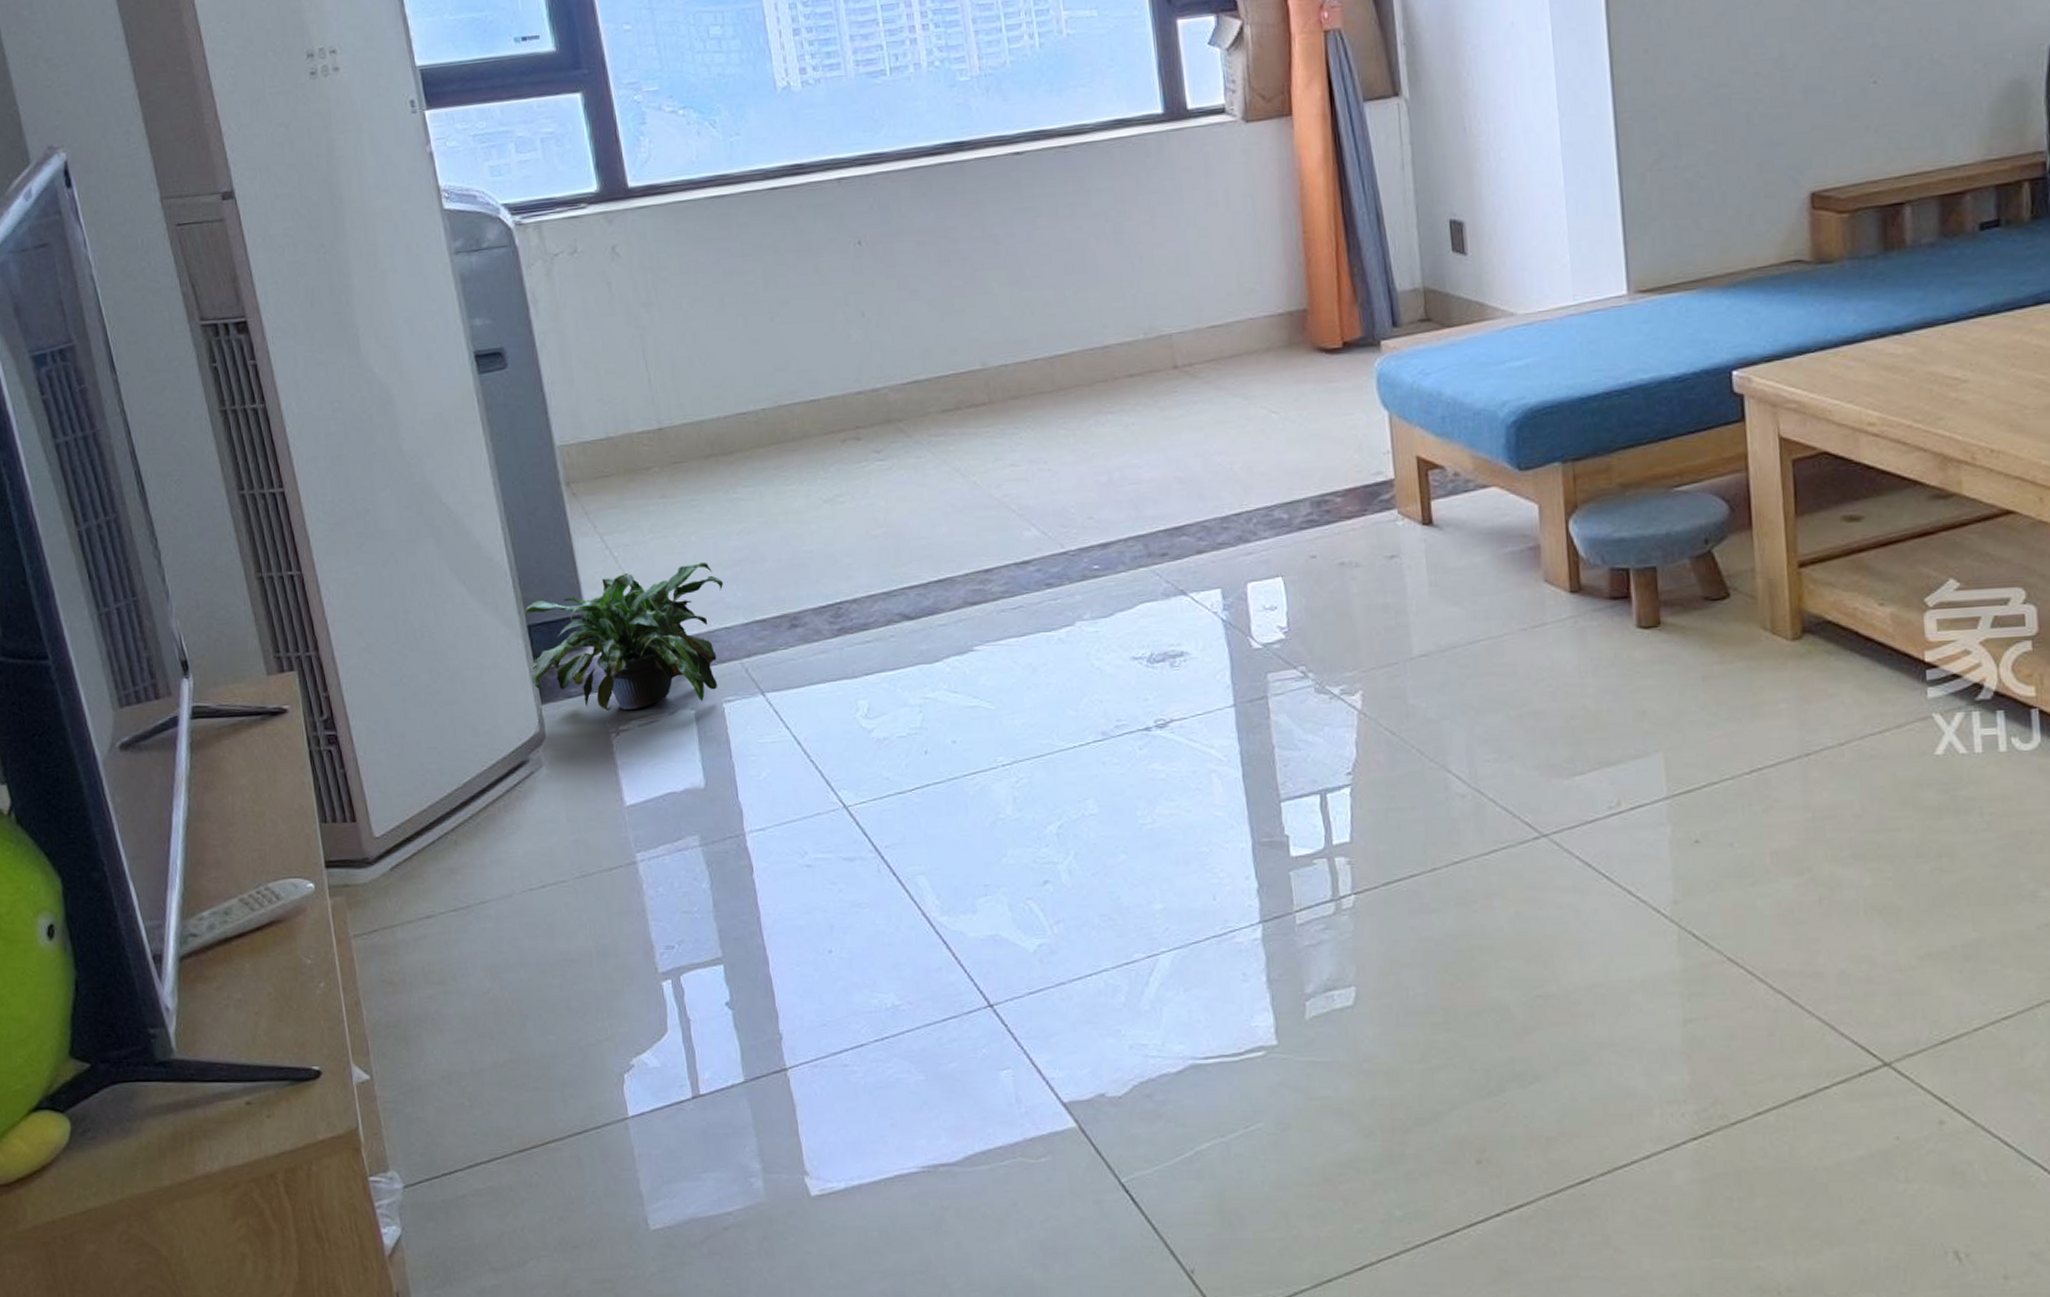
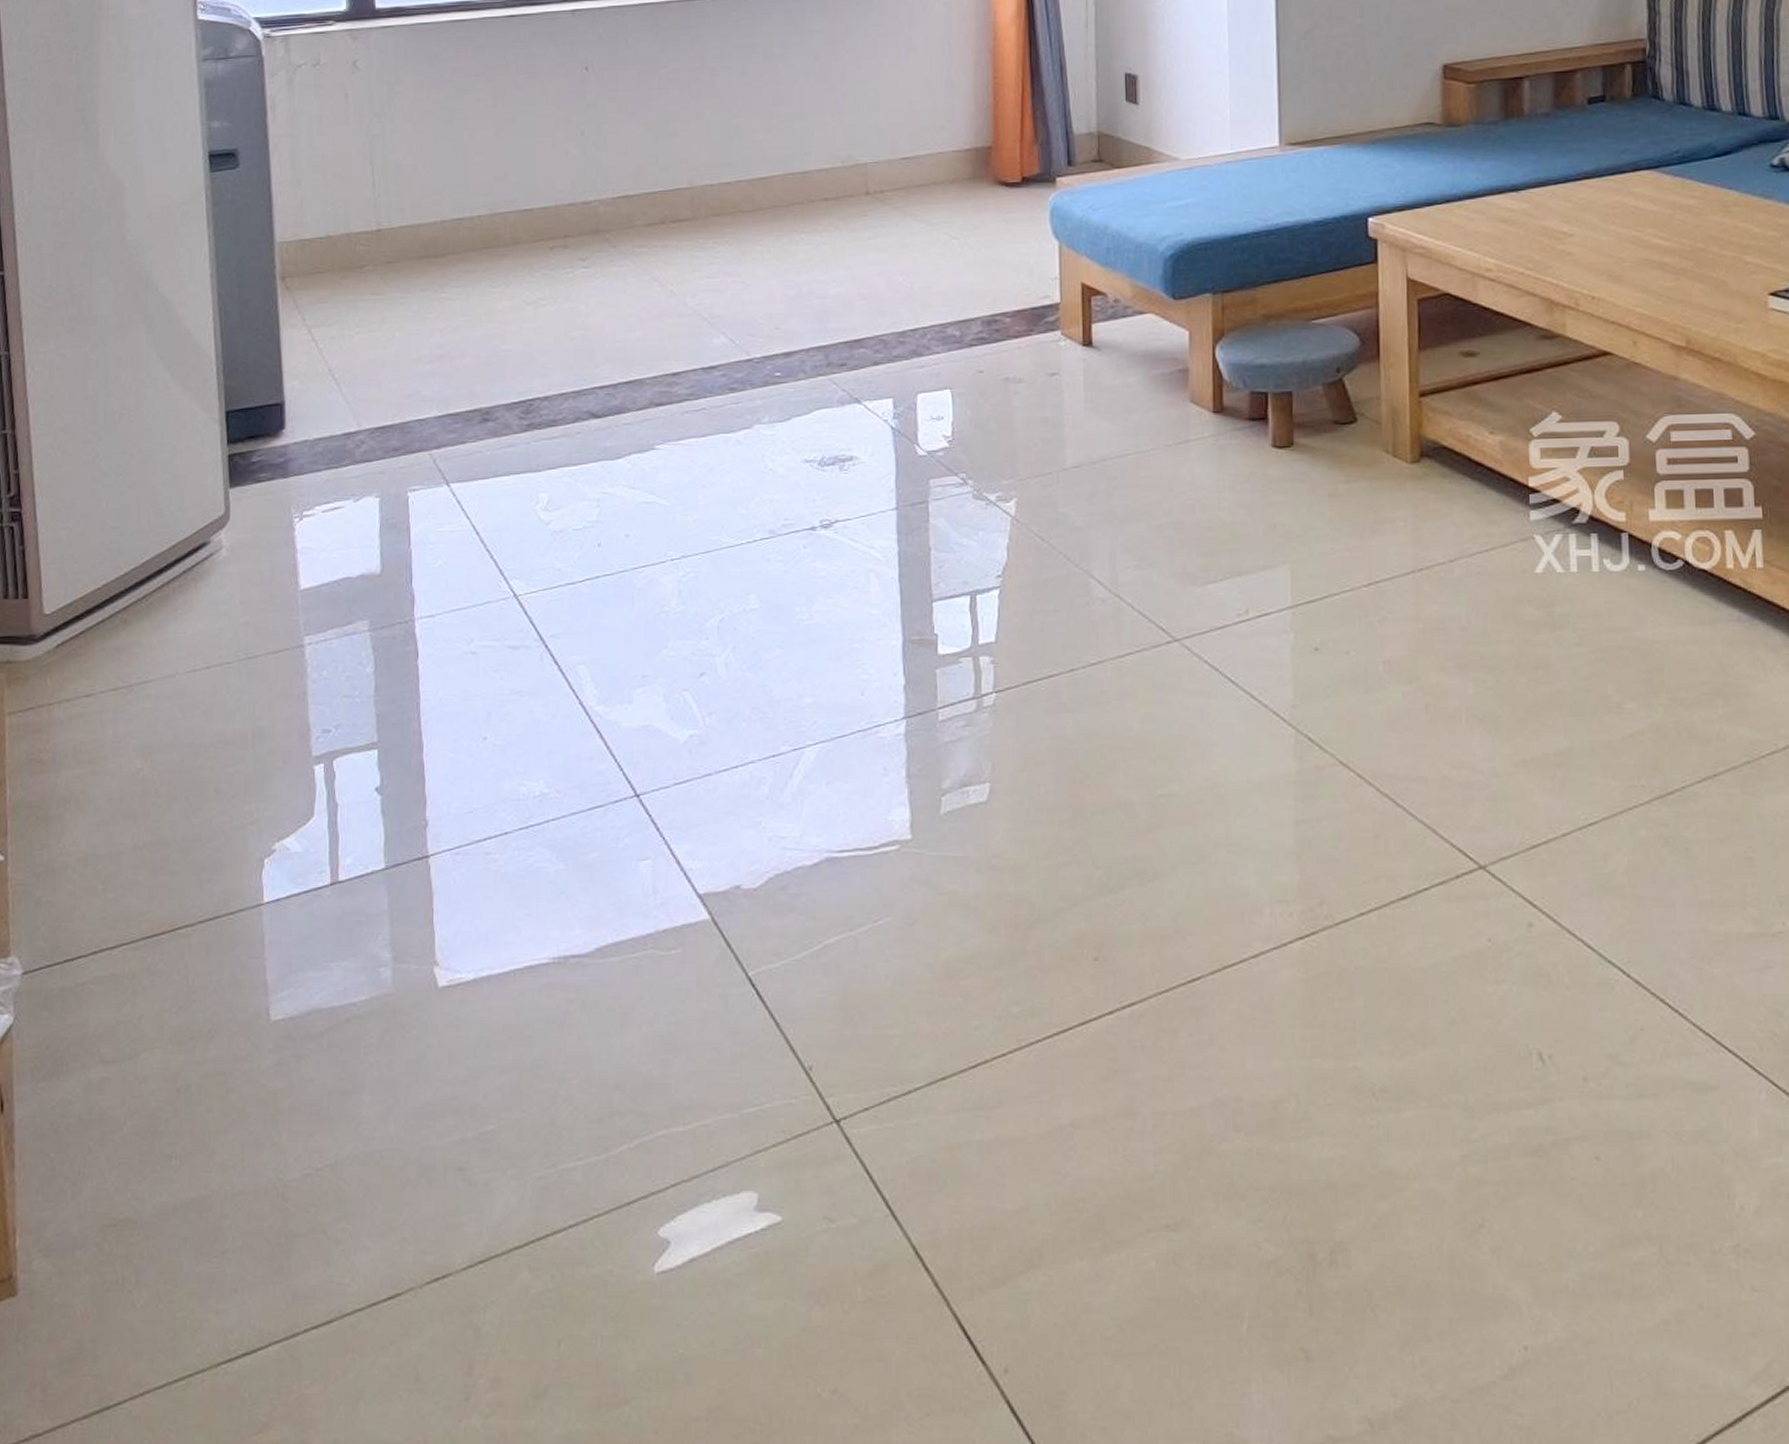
potted plant: present [523,562,723,711] -> none [222,357,421,496]

